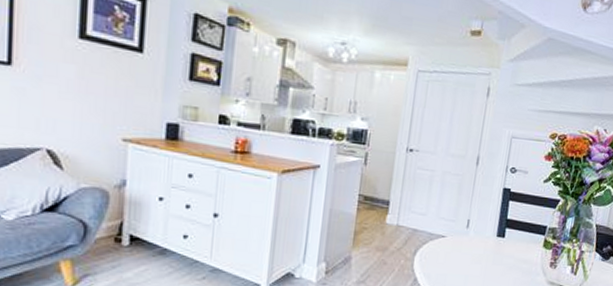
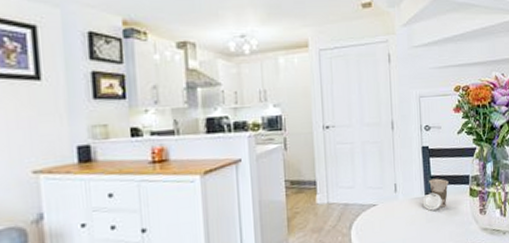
cup: none [492,222,524,254] -> present [422,178,449,211]

